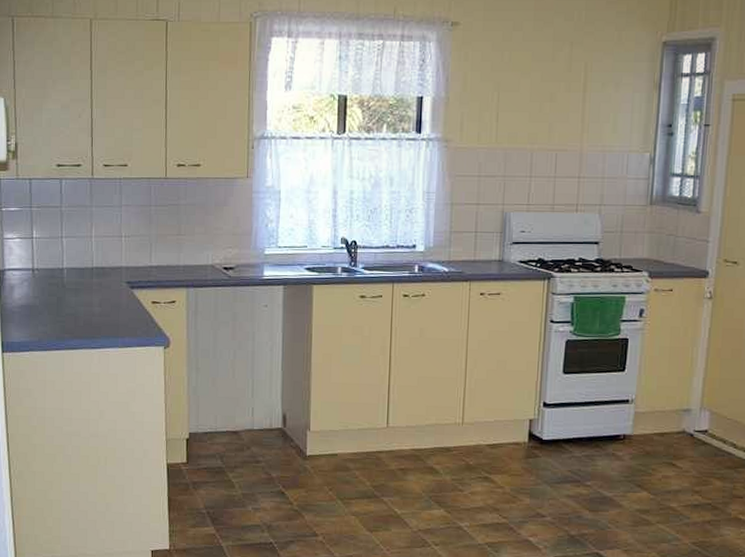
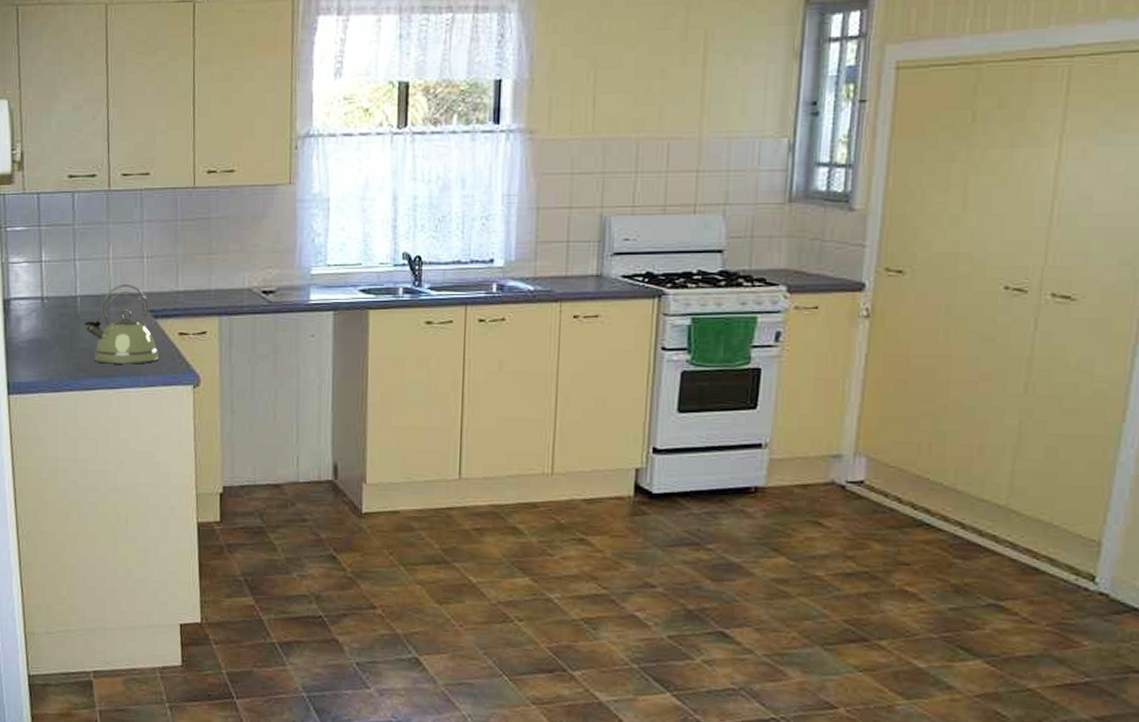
kettle: none [69,258,135,328] -> present [84,283,160,364]

